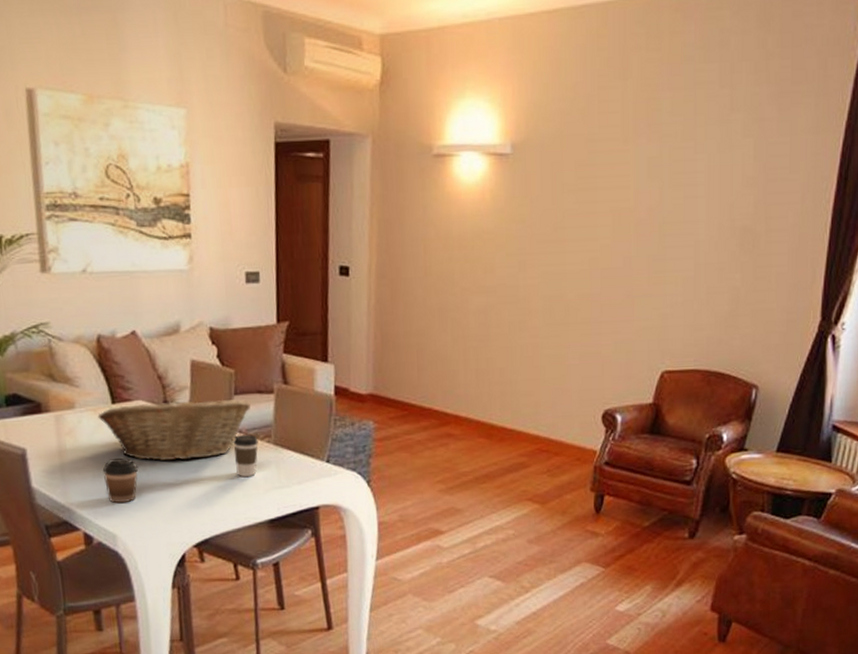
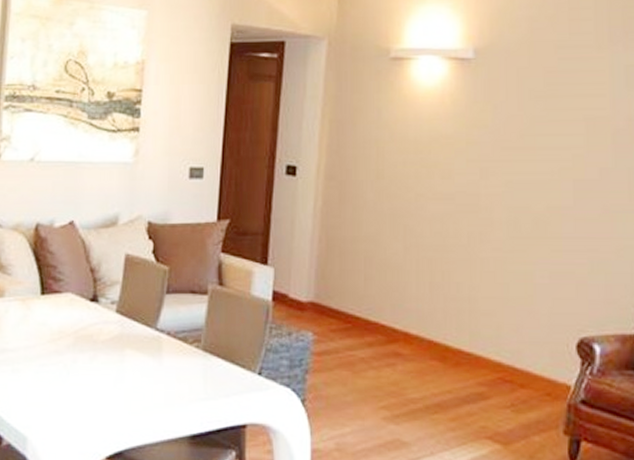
fruit basket: present [97,396,251,461] -> none [25,291,182,361]
coffee cup: present [103,457,139,503] -> none [23,352,59,402]
coffee cup: present [233,434,258,477] -> none [160,337,187,384]

